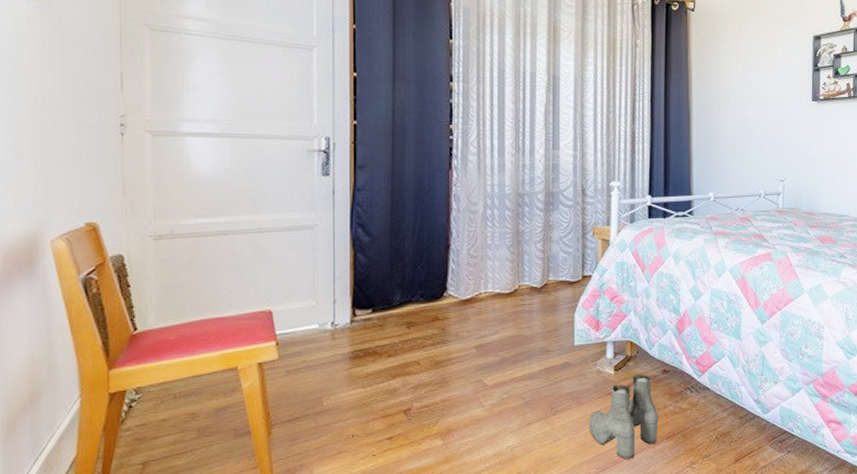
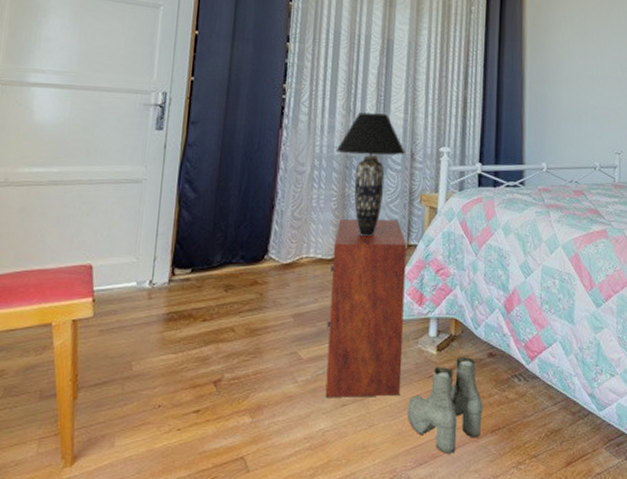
table lamp: none [507,151,576,271] -> present [335,112,405,237]
nightstand: none [508,253,582,418] -> present [325,218,407,397]

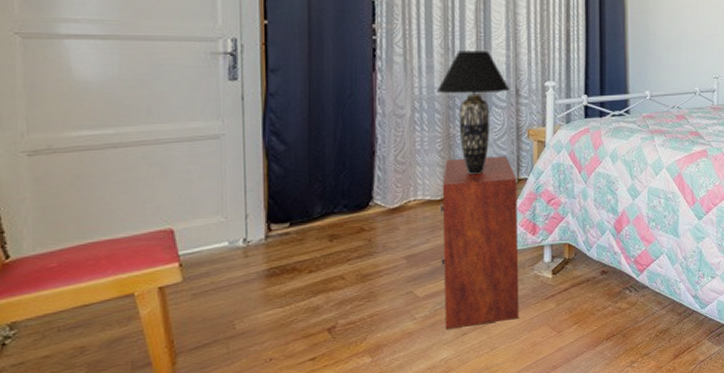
boots: present [408,357,483,453] -> none [528,276,598,363]

